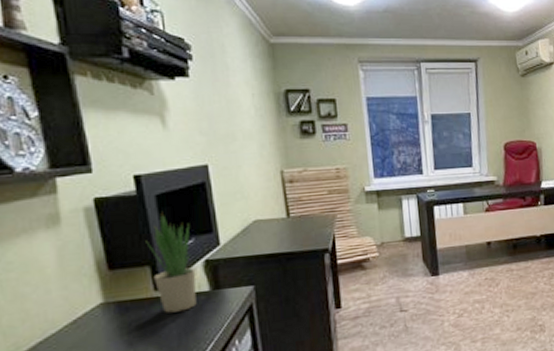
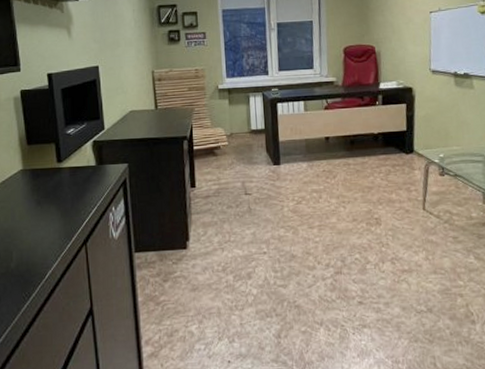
potted plant: present [145,212,197,313] -> none [53,102,86,181]

